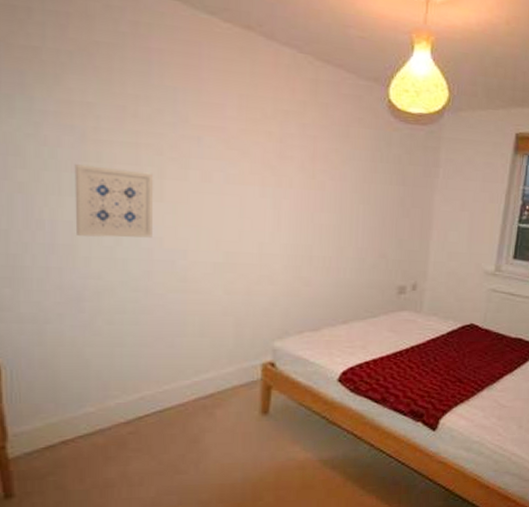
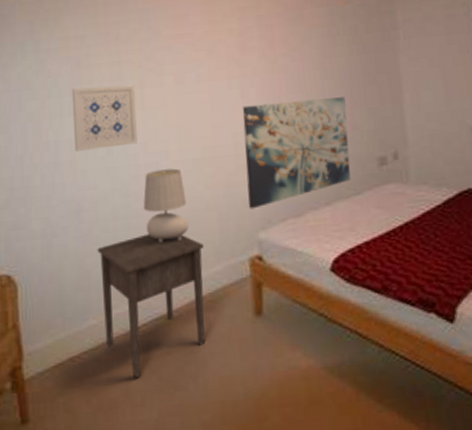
nightstand: none [98,330,217,462] -> present [97,233,206,379]
table lamp: none [154,268,203,340] -> present [143,168,189,242]
wall art: none [267,217,377,319] -> present [243,97,351,209]

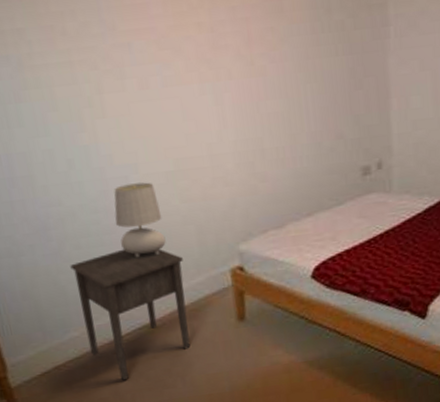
wall art: present [71,85,138,152] -> none [16,90,102,166]
wall art: present [243,97,351,209] -> none [217,103,333,222]

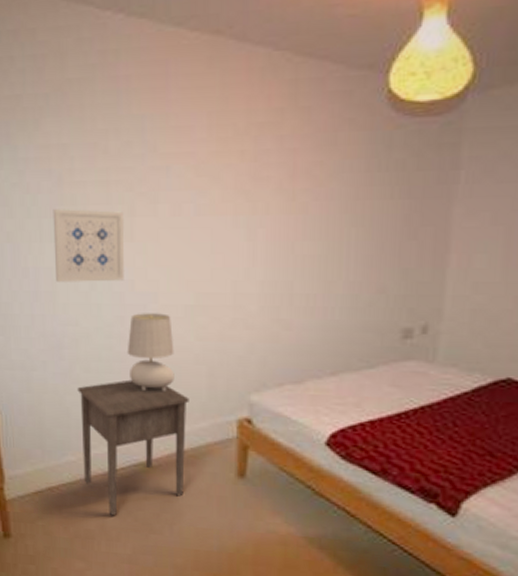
wall art: none [16,90,102,166] -> present [53,209,125,283]

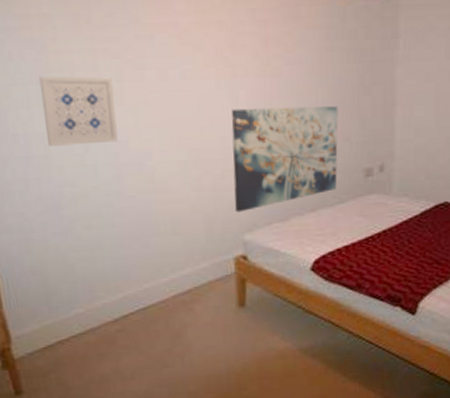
nightstand: present [77,379,189,516] -> none [80,232,191,358]
table lamp: present [127,313,174,391] -> none [126,169,174,240]
wall art: none [242,250,374,369] -> present [231,106,338,213]

